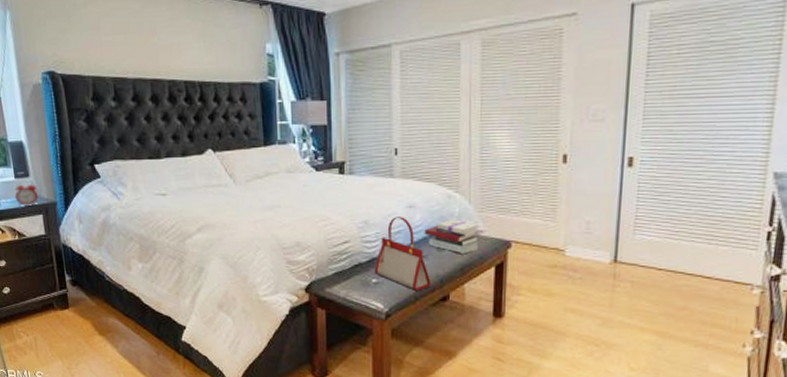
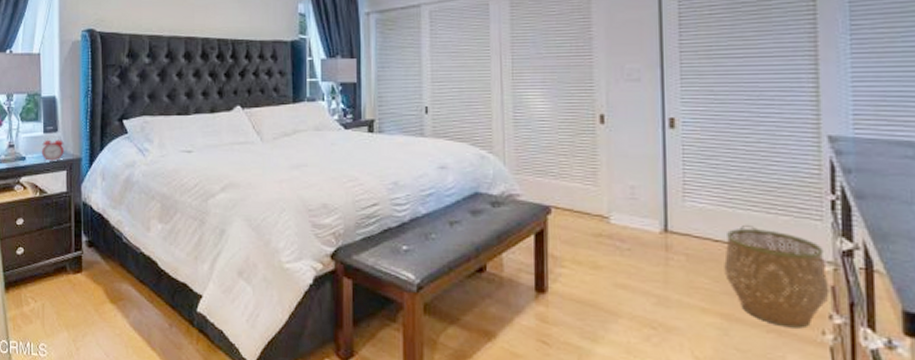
handbag: present [374,217,430,292] -> none [405,178,465,261]
books: present [424,220,479,255] -> none [457,182,516,220]
basket: none [664,254,755,342] -> present [724,224,830,328]

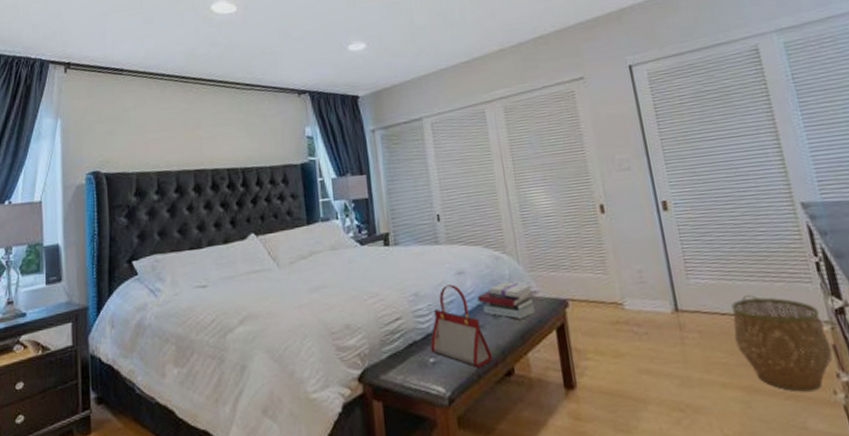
alarm clock: present [41,137,64,161] -> none [43,287,69,315]
handbag: none [405,178,465,261] -> present [430,284,492,369]
books: none [457,182,516,220] -> present [477,282,536,320]

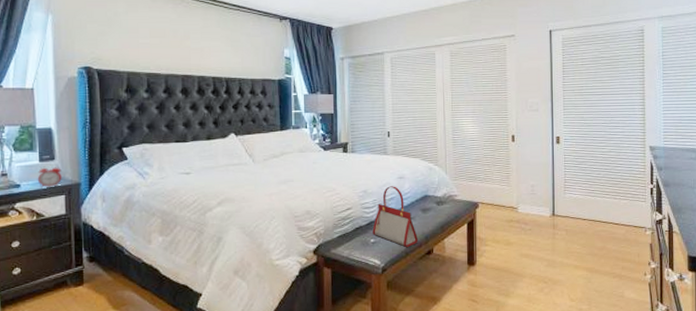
alarm clock: none [43,287,69,315] -> present [37,164,62,187]
books: present [477,282,536,320] -> none [412,187,455,215]
basket: present [731,294,833,392] -> none [589,207,649,273]

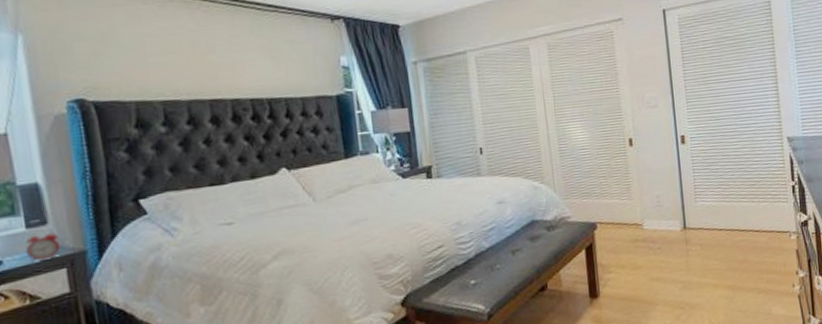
handbag: present [372,186,418,248] -> none [471,213,528,287]

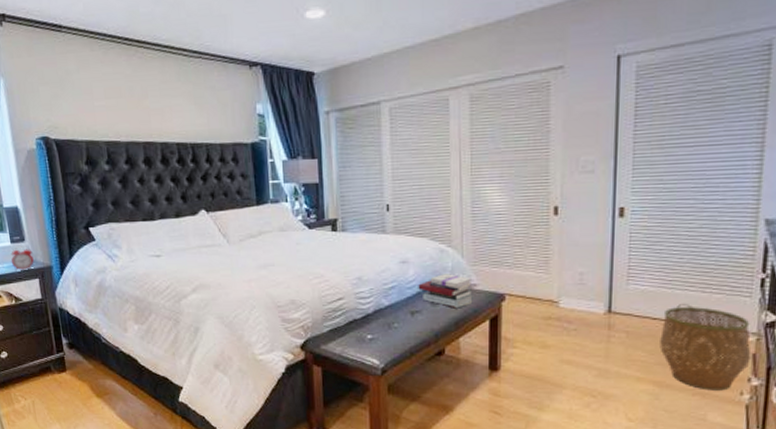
books: none [516,209,569,243] -> present [418,274,473,309]
basket: none [727,213,796,287] -> present [660,303,751,391]

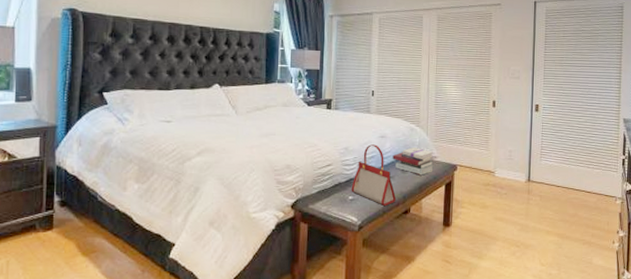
alarm clock: present [11,246,34,270] -> none [11,105,38,128]
handbag: none [369,272,425,347] -> present [351,144,396,207]
basket: present [660,303,751,391] -> none [562,175,618,241]

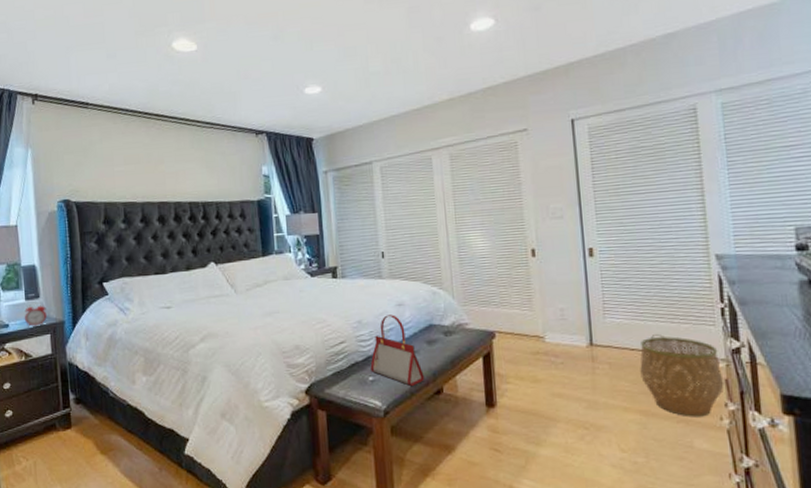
alarm clock: none [11,105,38,128] -> present [24,303,47,327]
books: present [392,147,434,176] -> none [414,314,466,348]
basket: none [562,175,618,241] -> present [640,333,724,417]

